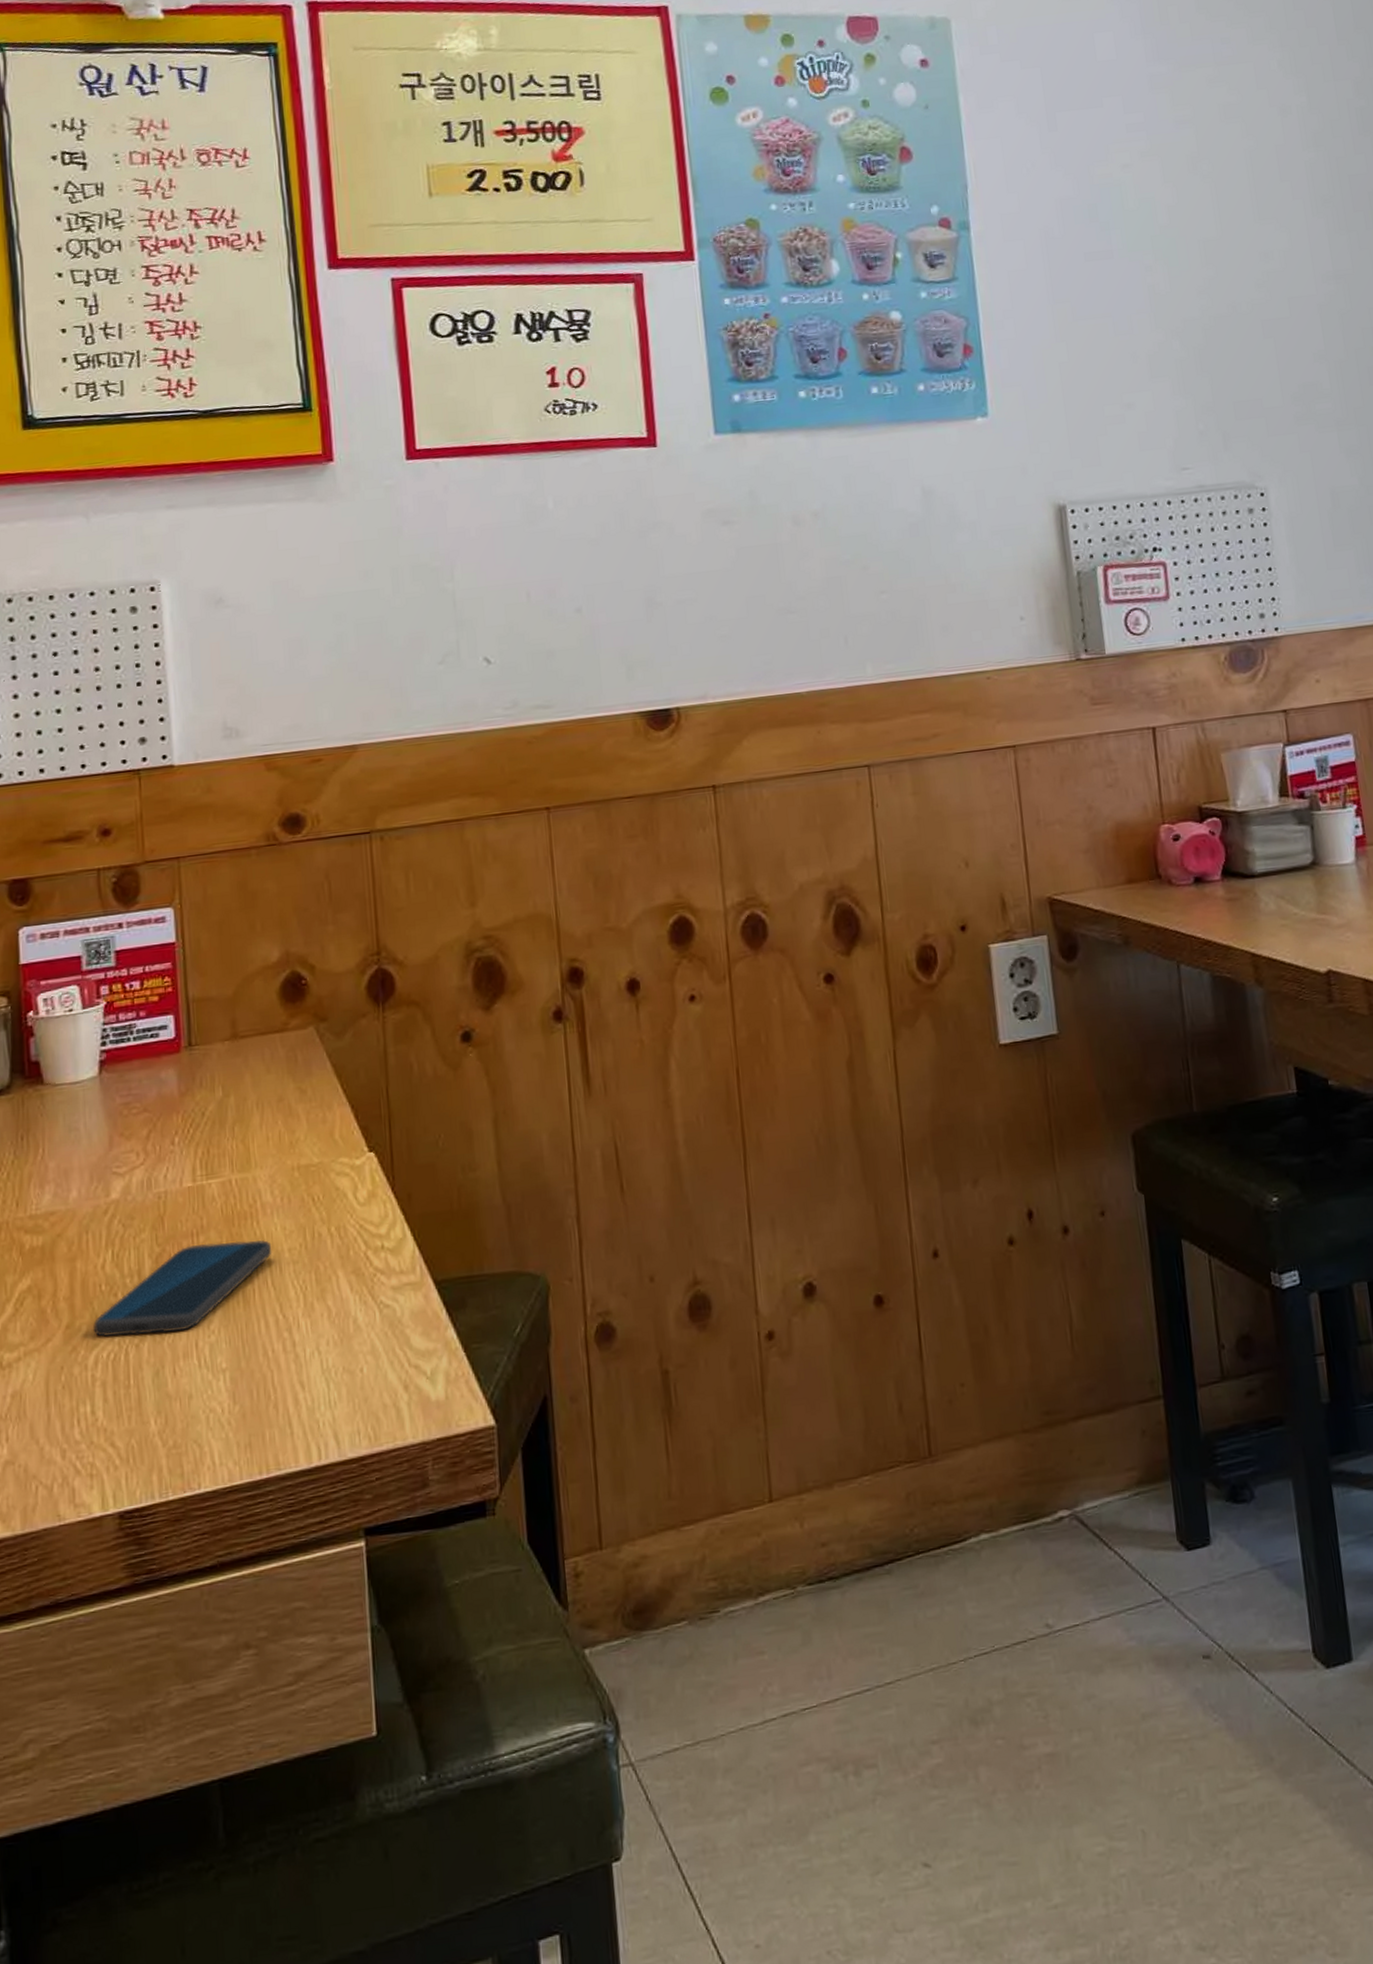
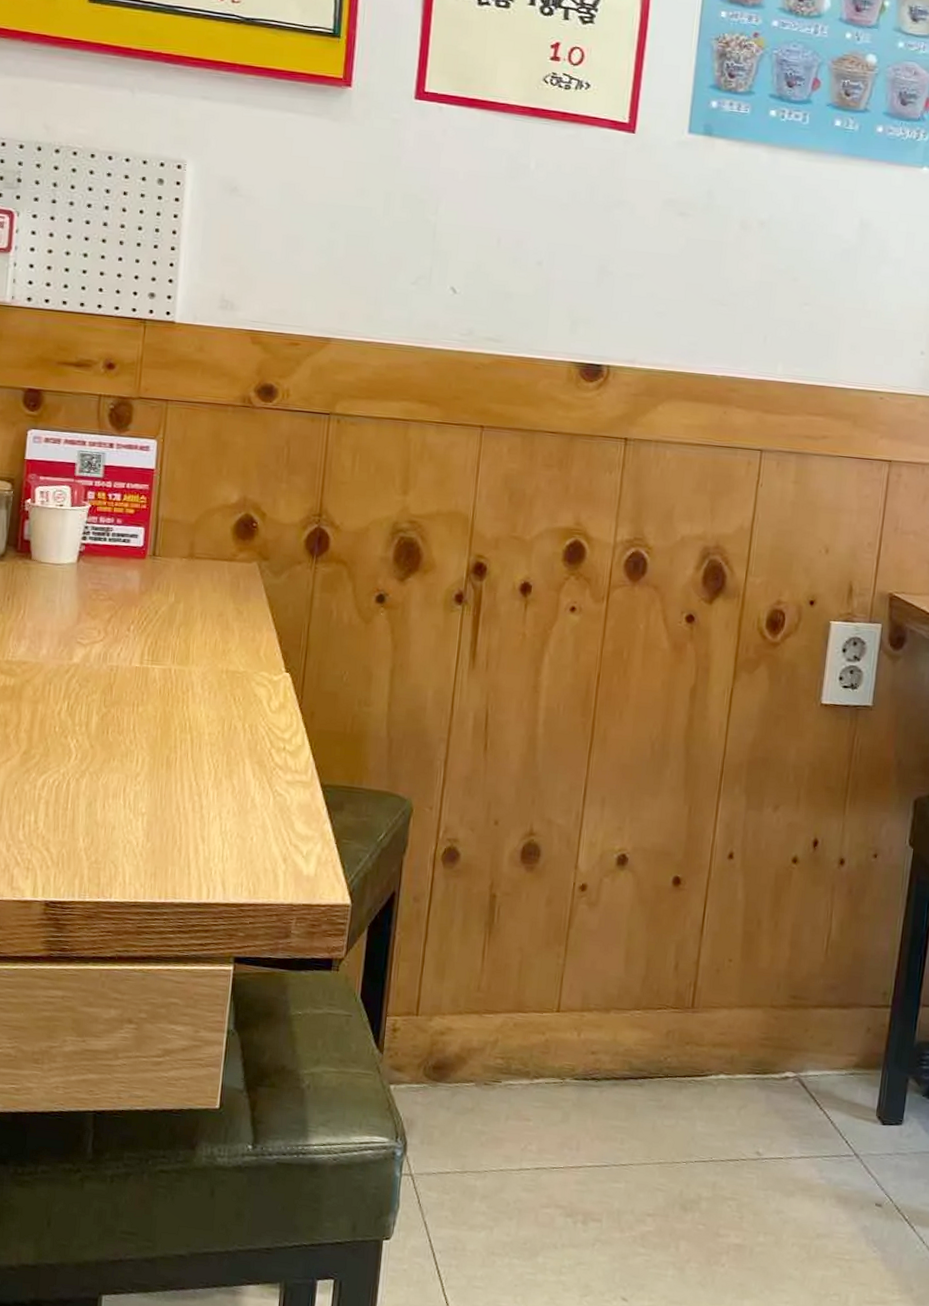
smartphone: present [93,1239,272,1338] -> none [45,712,196,777]

